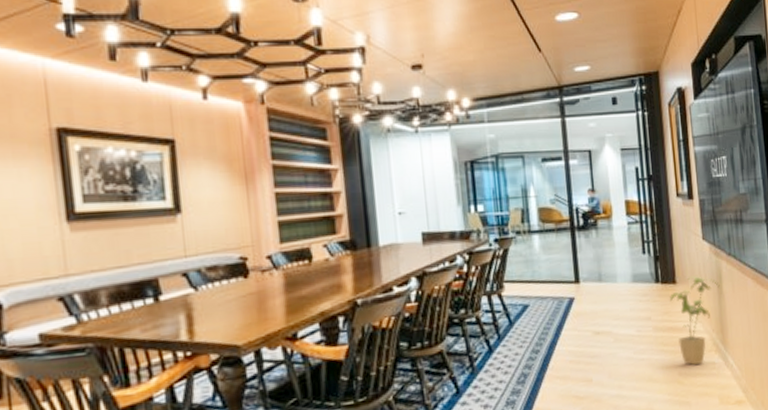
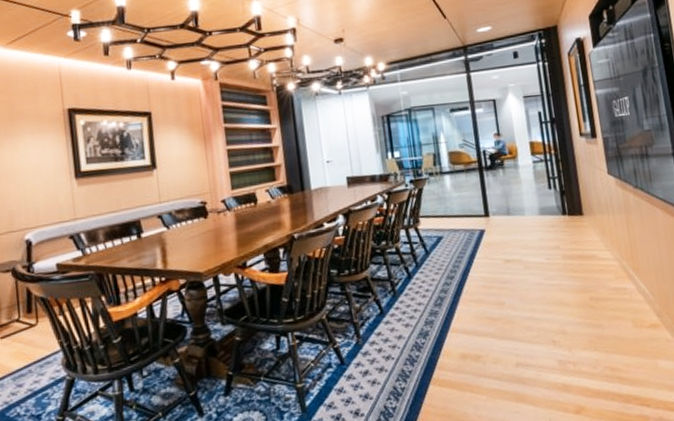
house plant: present [670,276,720,366] -> none [577,208,628,291]

